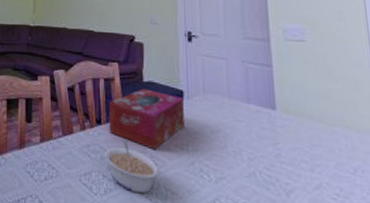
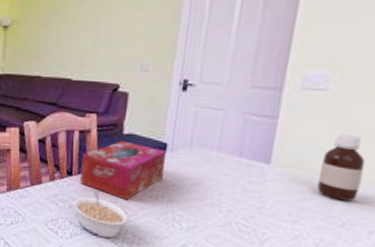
bottle: none [319,80,359,147] -> present [317,133,366,202]

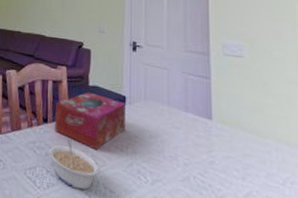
bottle: present [317,133,366,202] -> none [252,95,289,159]

